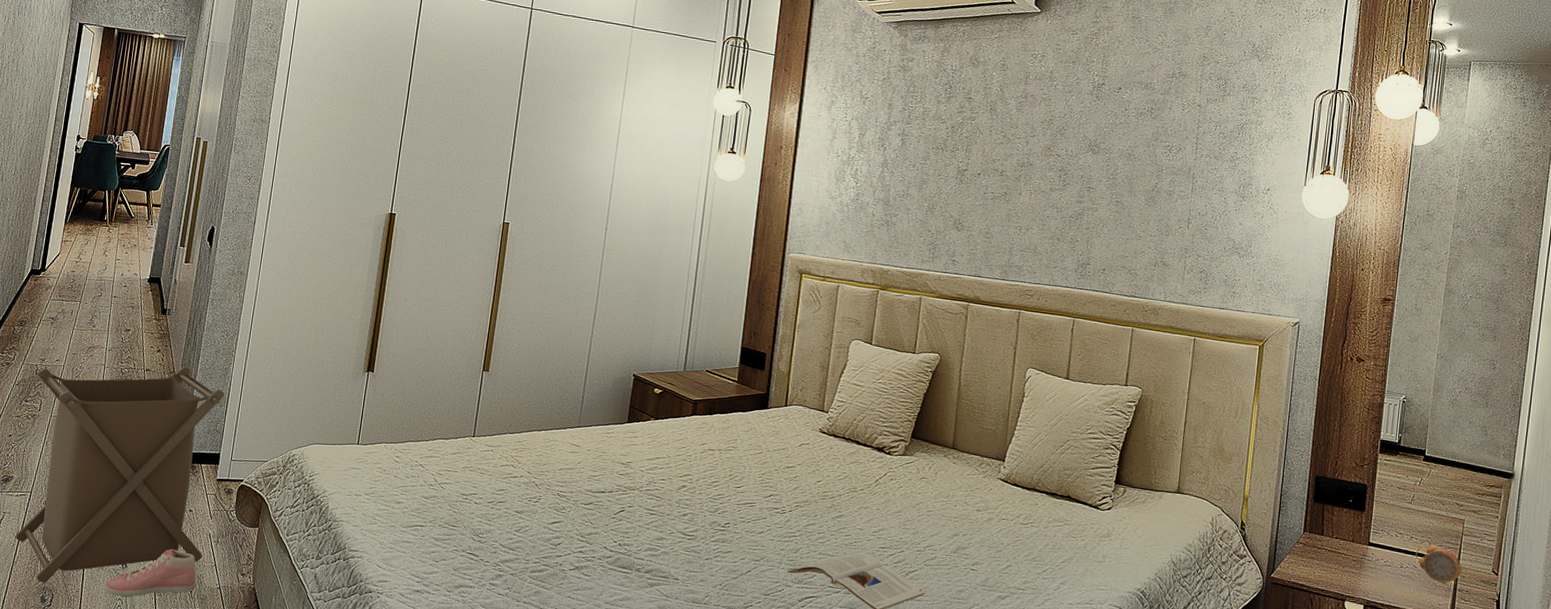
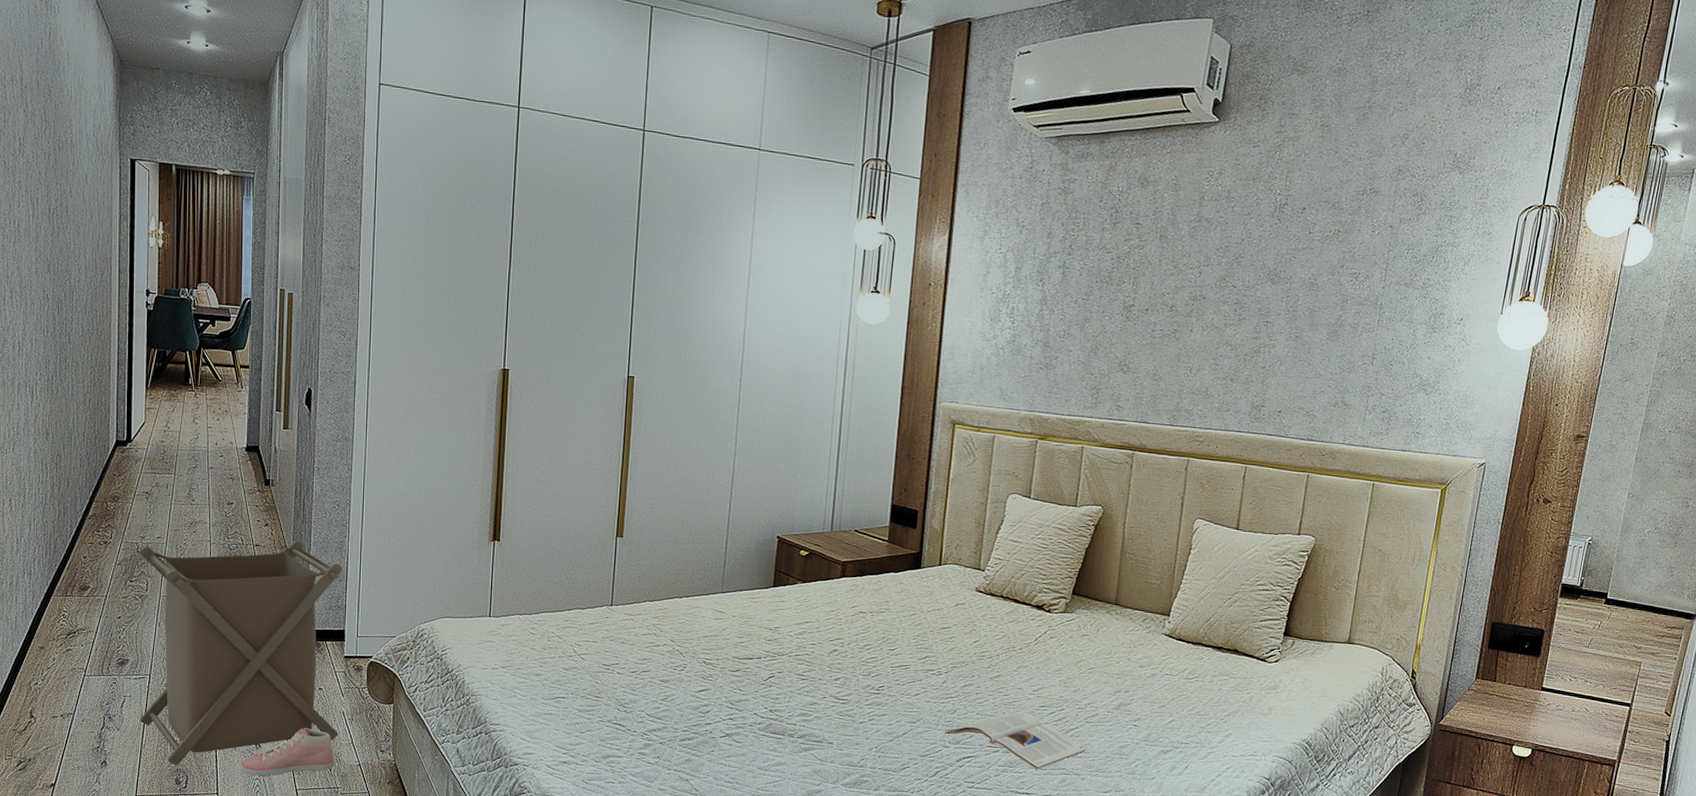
alarm clock: present [1415,544,1465,584] -> none [1587,688,1638,726]

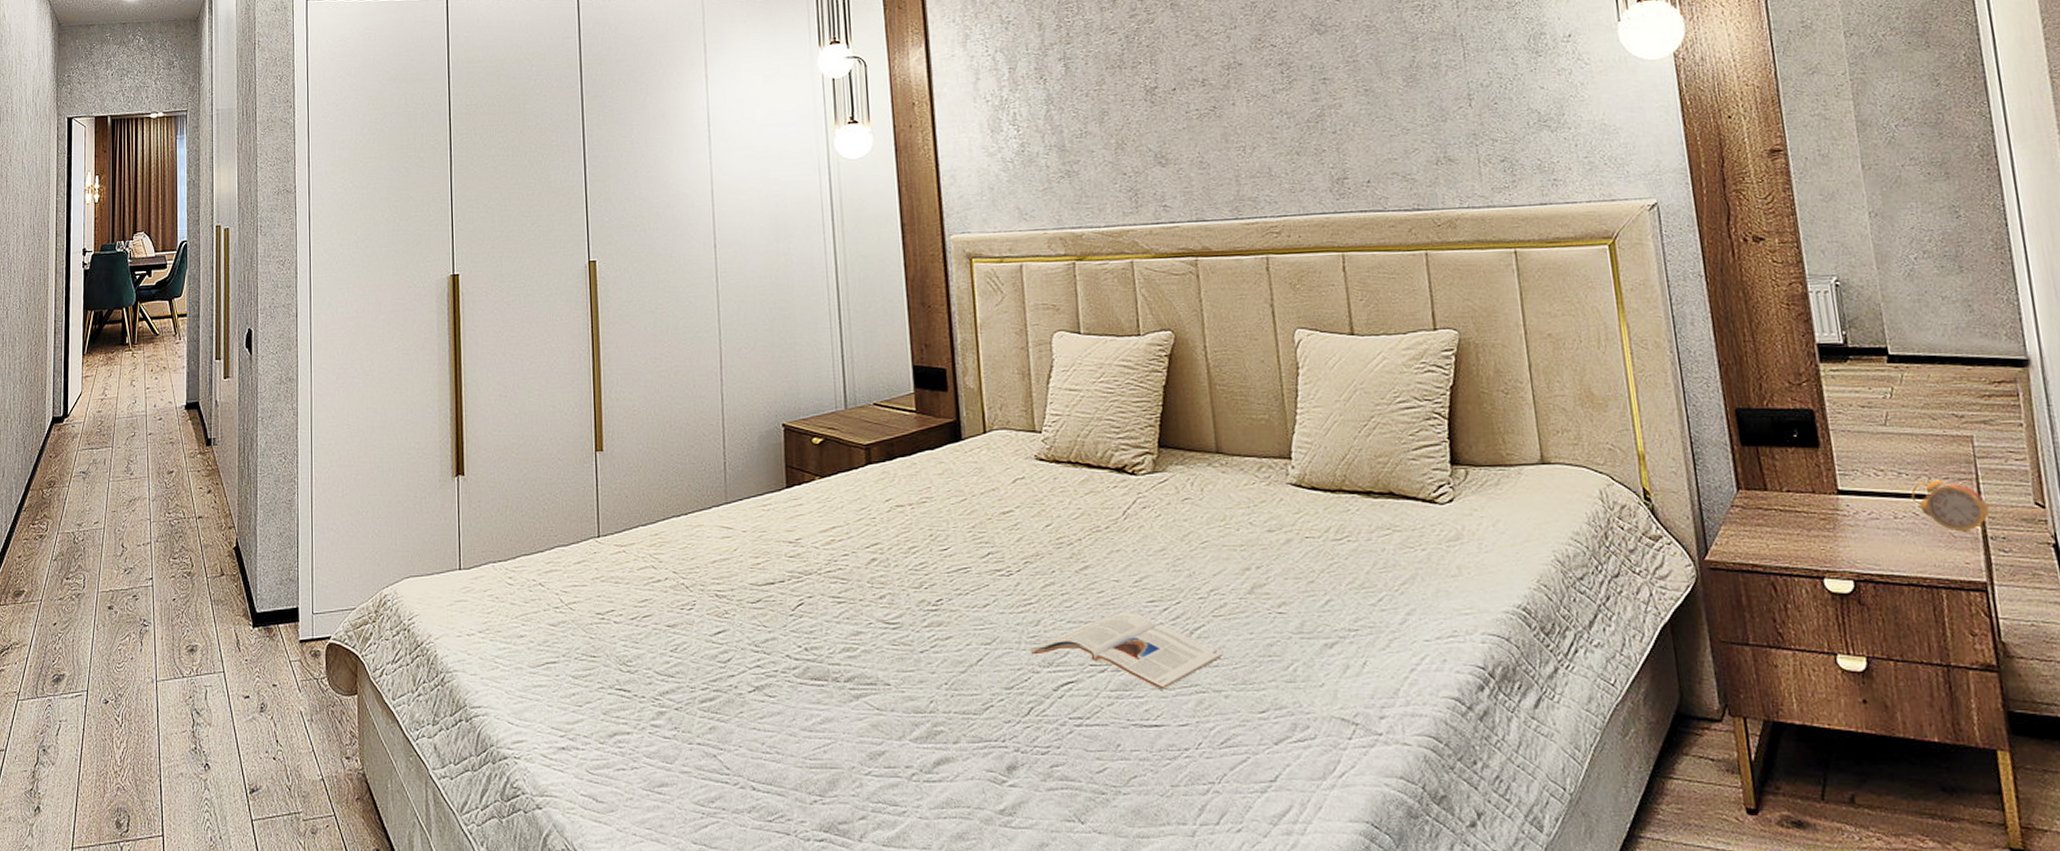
laundry basket: present [139,541,343,765] -> none [76,506,297,803]
sneaker: present [240,728,334,776] -> none [187,738,294,807]
alarm clock: none [1587,688,1638,726] -> present [1910,479,1993,532]

